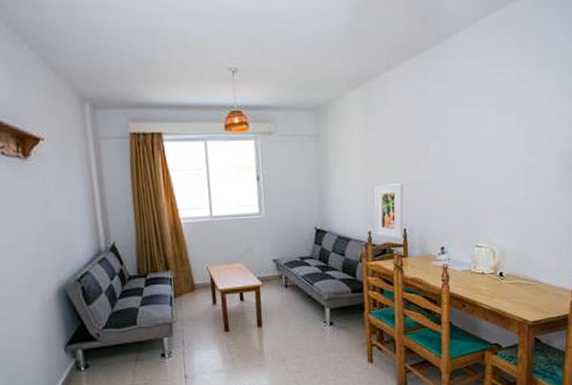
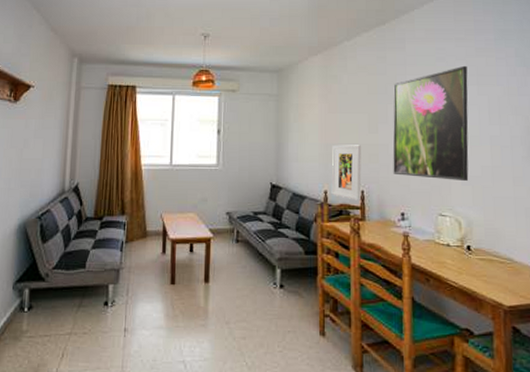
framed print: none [434,94,508,213] -> present [393,65,469,181]

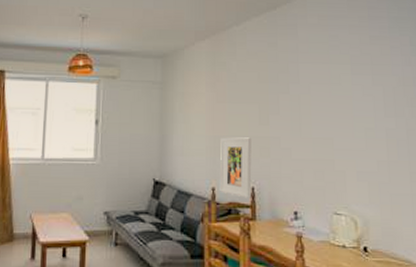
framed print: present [393,65,469,181] -> none [285,54,365,176]

